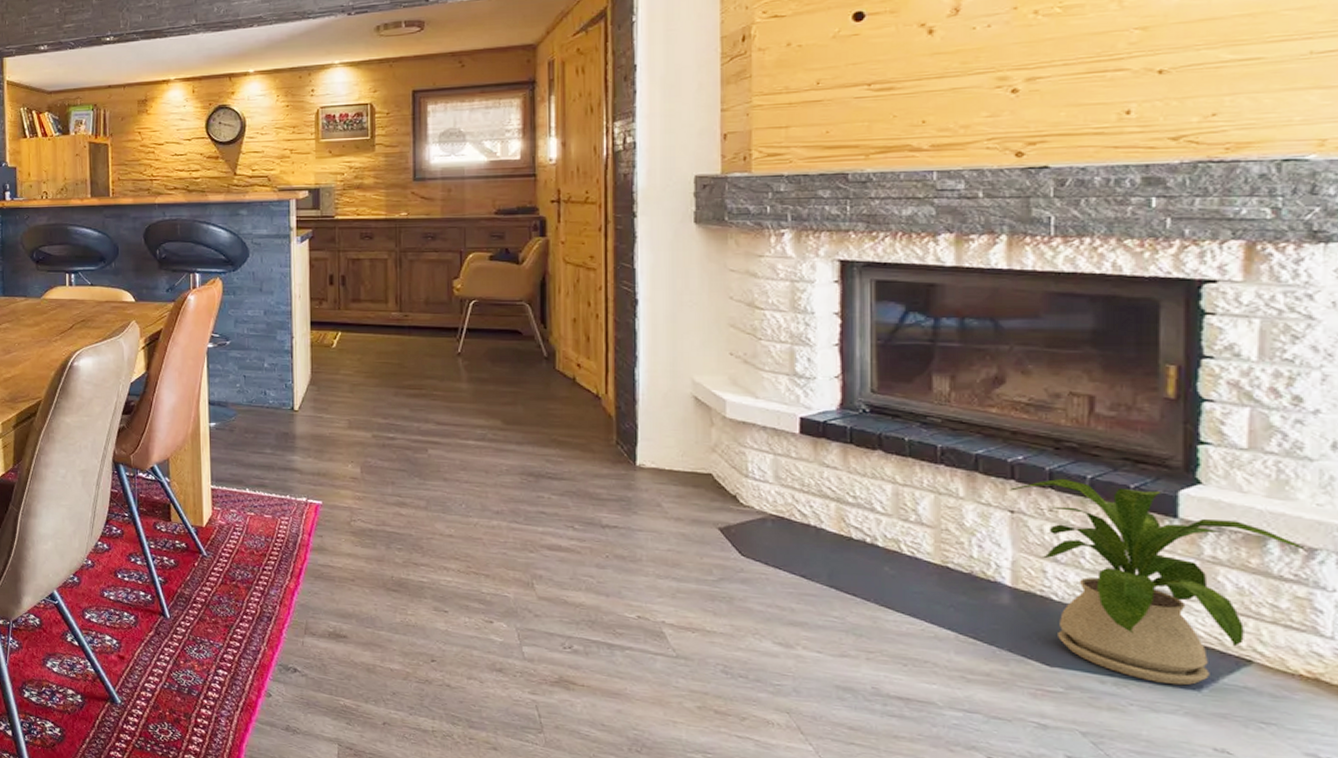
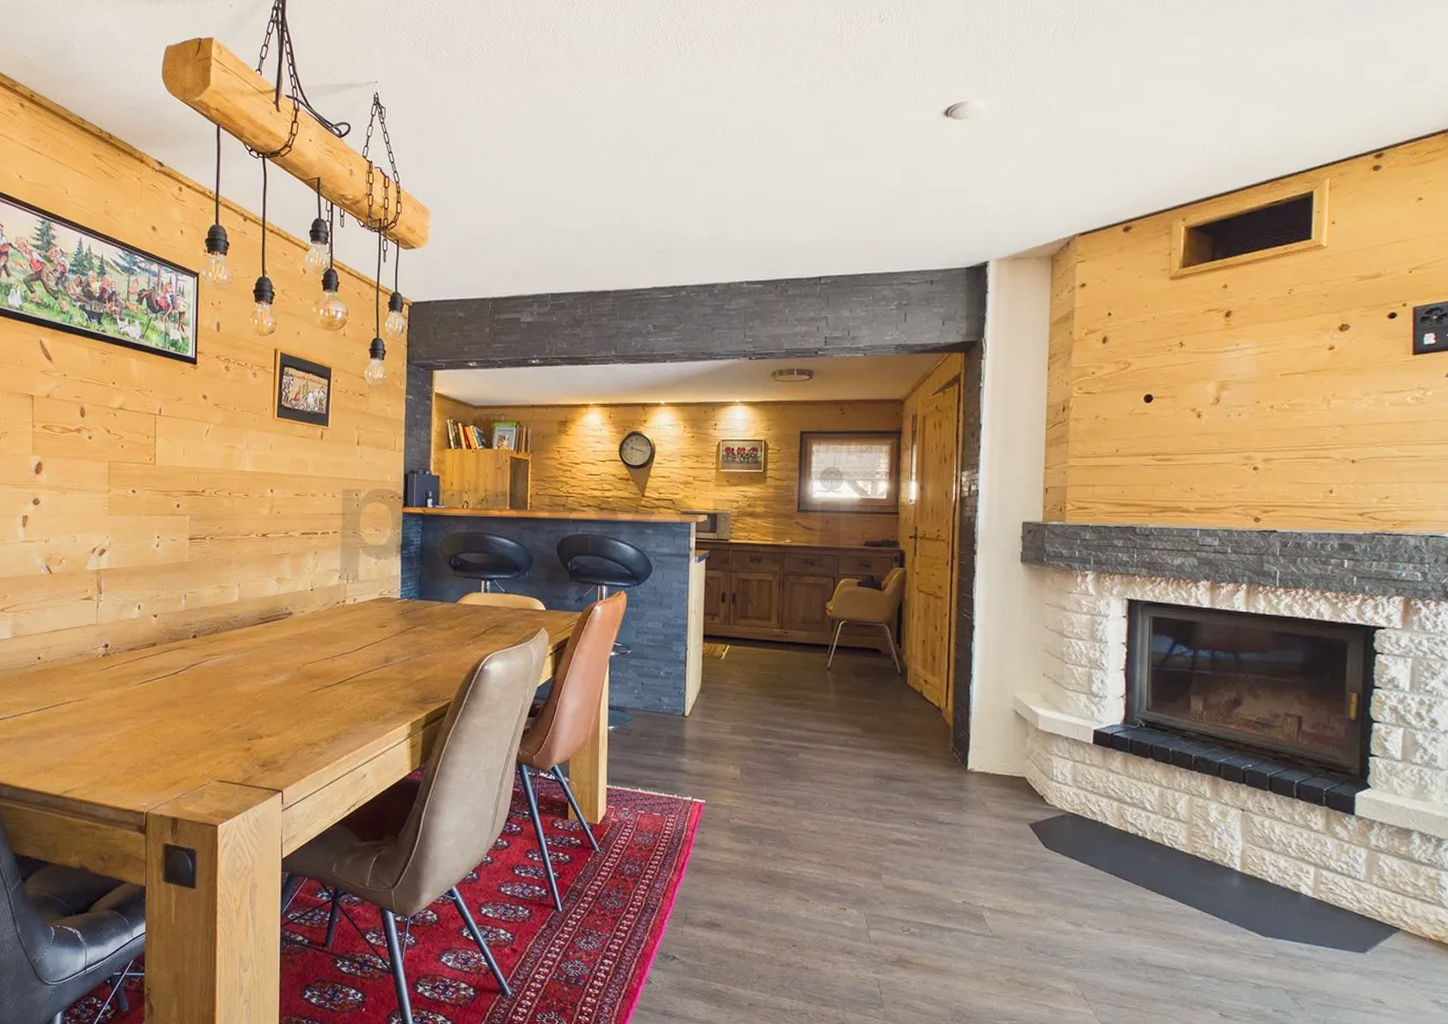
house plant: present [1008,478,1308,686] -> none [1241,782,1437,950]

